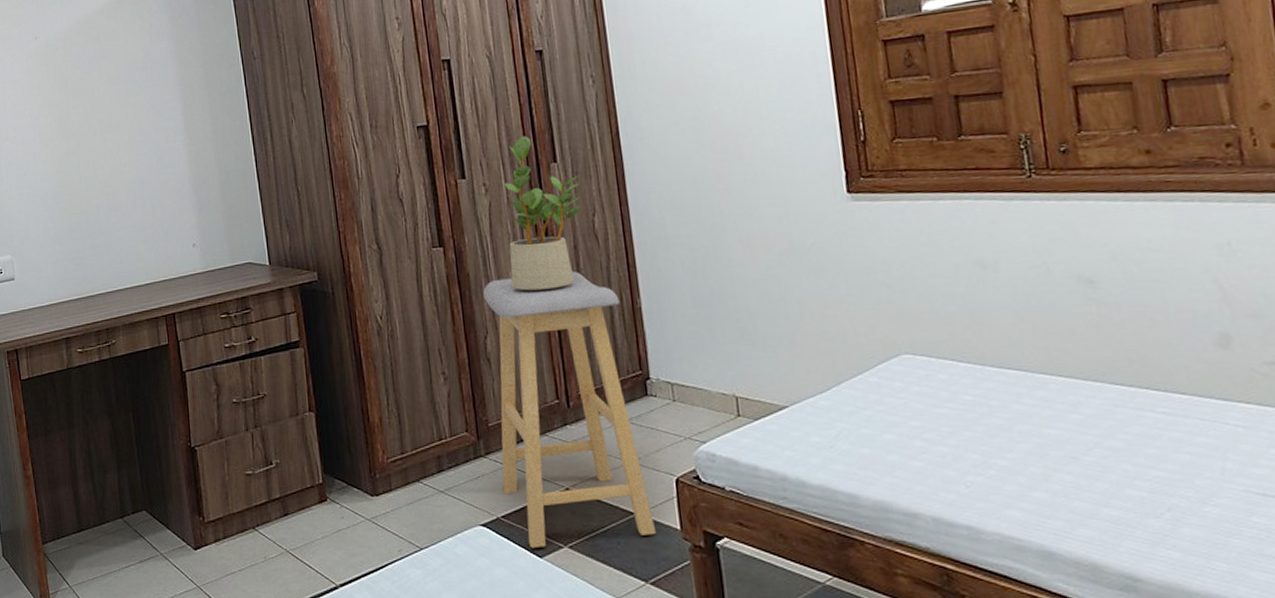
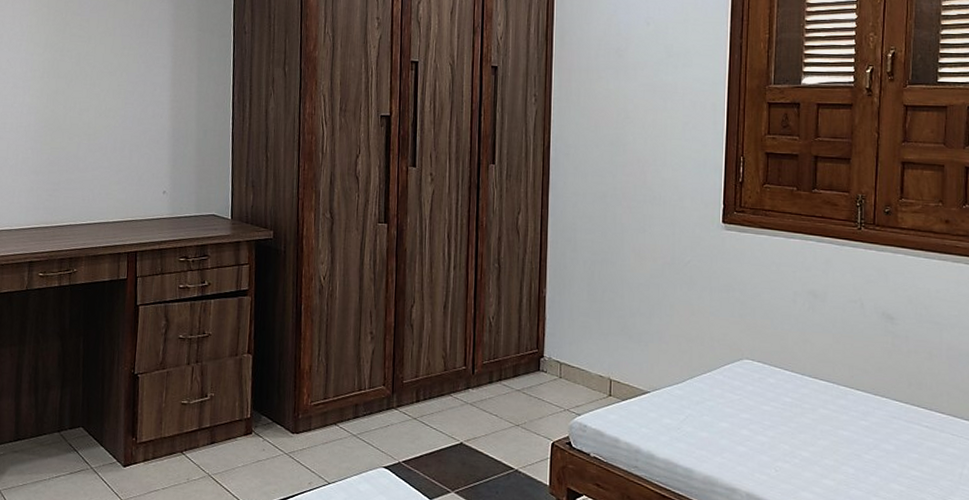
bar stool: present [482,270,657,549] -> none [407,257,530,491]
potted plant: present [504,136,581,291] -> none [441,137,512,272]

